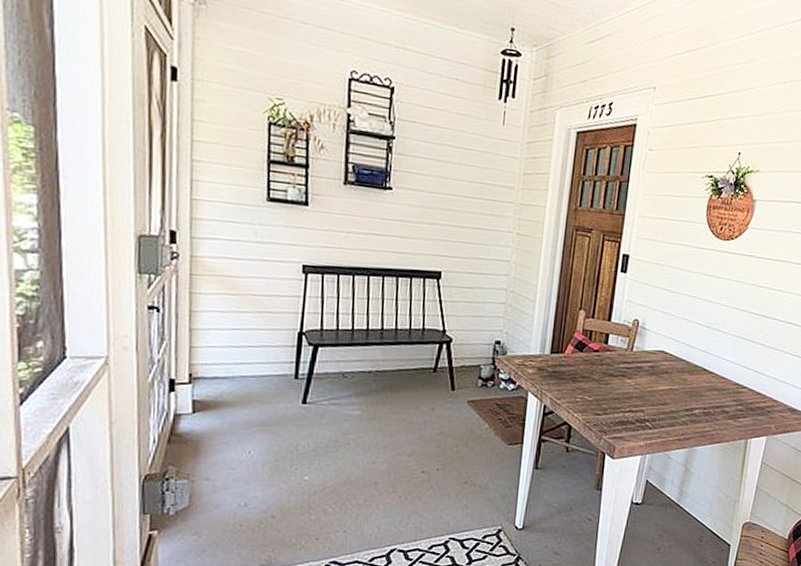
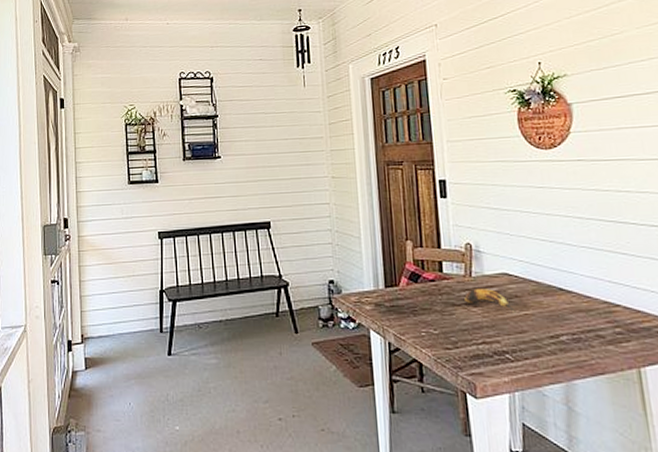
banana: none [622,362,663,387] -> present [464,289,516,314]

